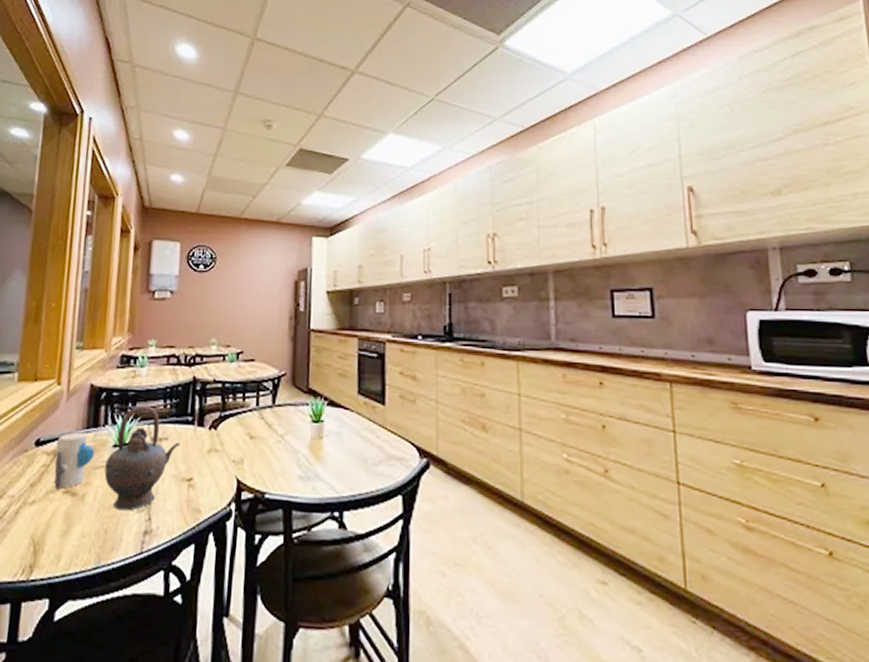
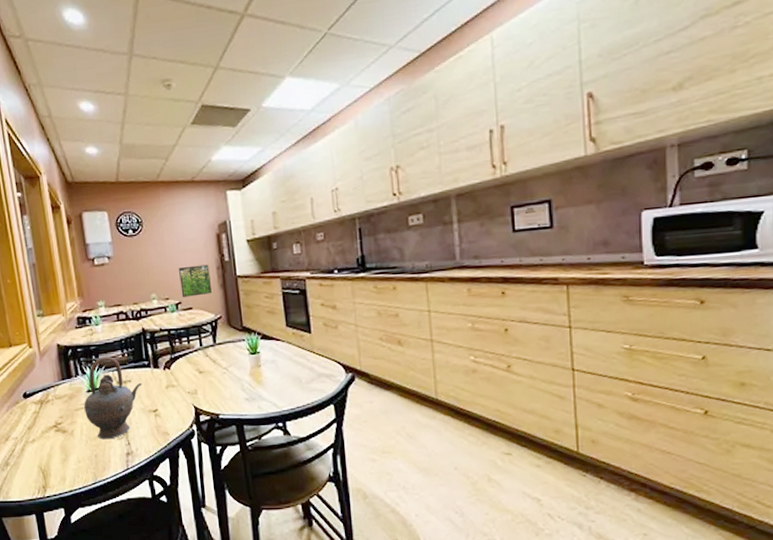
toy: present [54,432,95,490] -> none [40,383,74,430]
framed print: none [245,312,281,347] -> present [179,264,212,297]

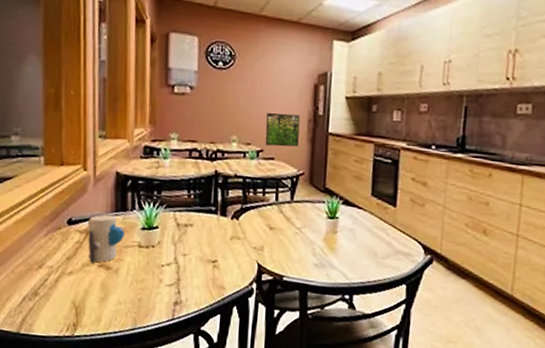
toy: none [40,383,74,430] -> present [87,214,125,264]
teapot: present [84,357,142,440] -> none [135,194,205,285]

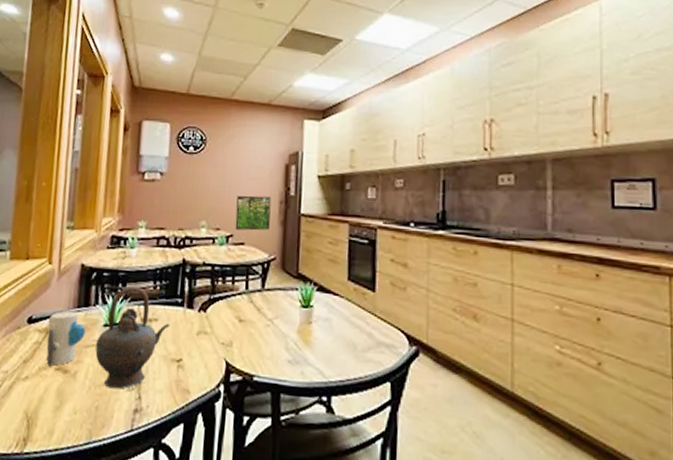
teapot: none [135,194,205,285] -> present [95,286,170,389]

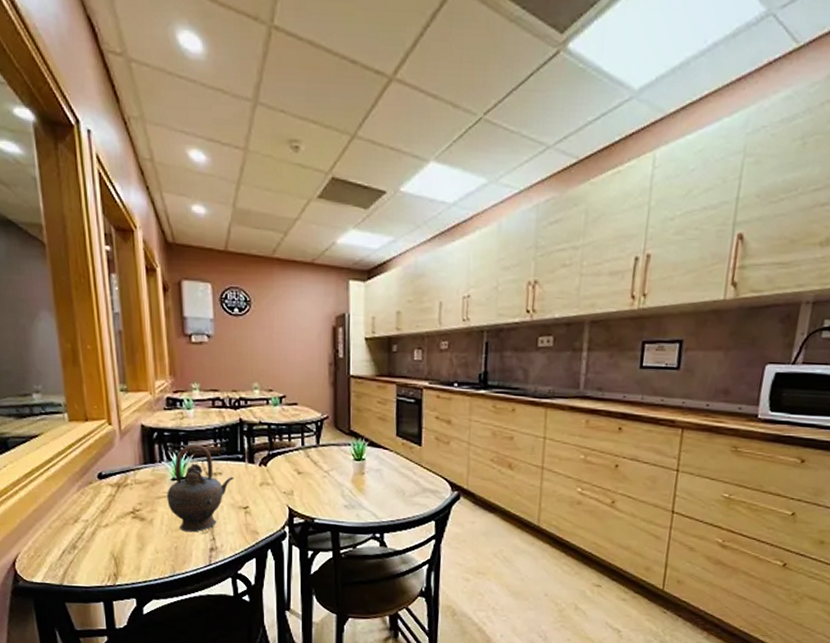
toy: present [46,310,86,367] -> none [118,467,155,516]
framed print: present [235,195,272,231] -> none [287,357,321,392]

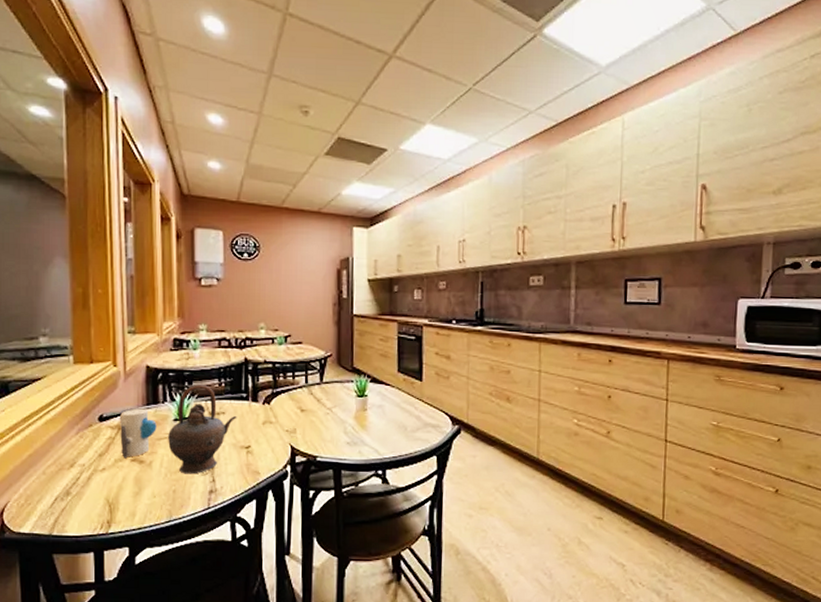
toy: none [118,467,155,516] -> present [119,408,157,459]

